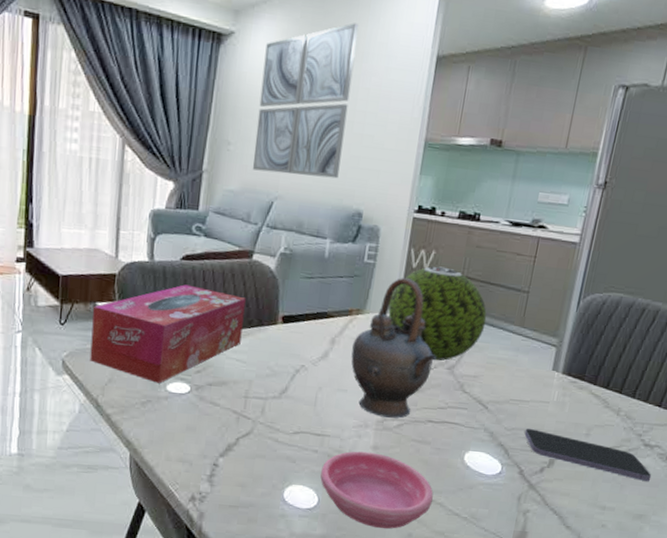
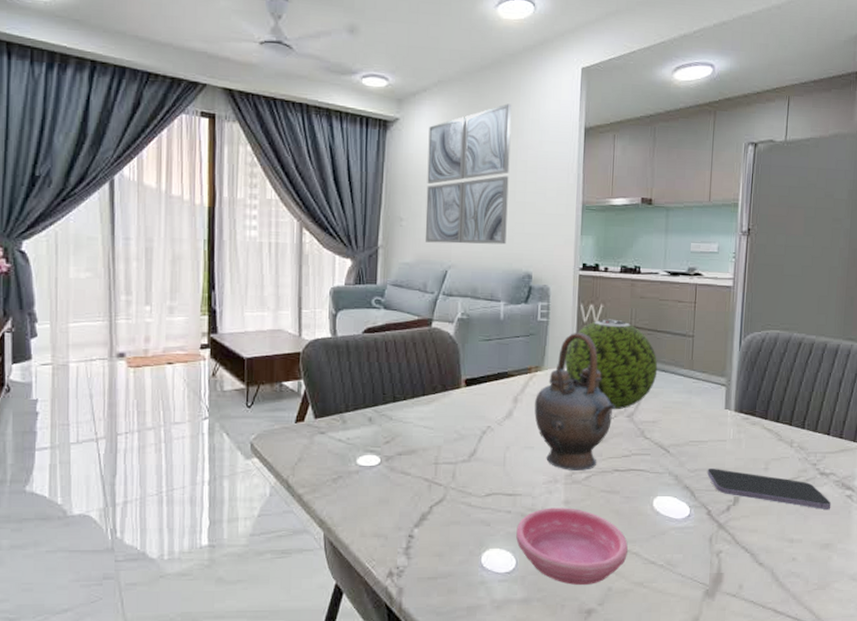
tissue box: present [89,284,246,384] -> none [278,357,429,458]

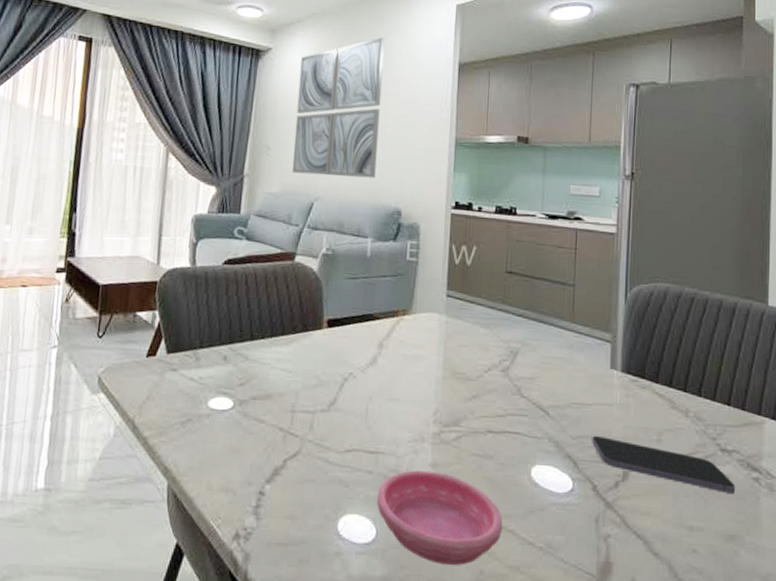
teapot: present [534,333,616,470] -> none [400,275,490,430]
decorative ball: present [565,319,658,410] -> none [435,262,536,363]

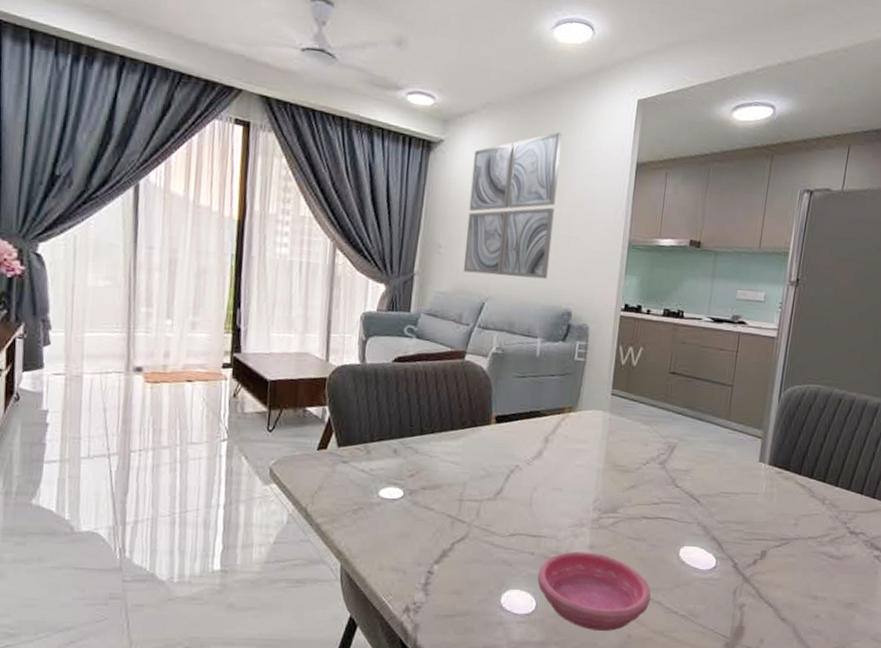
smartphone: present [592,436,736,493] -> none [736,521,859,569]

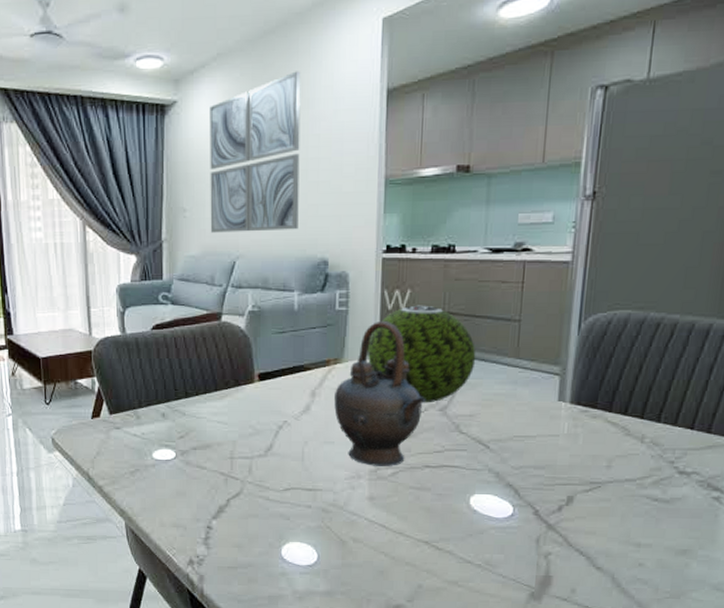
saucer: present [538,551,651,631] -> none [317,503,440,581]
teapot: none [564,375,649,516] -> present [334,322,426,466]
decorative ball: none [599,363,695,457] -> present [368,305,476,403]

